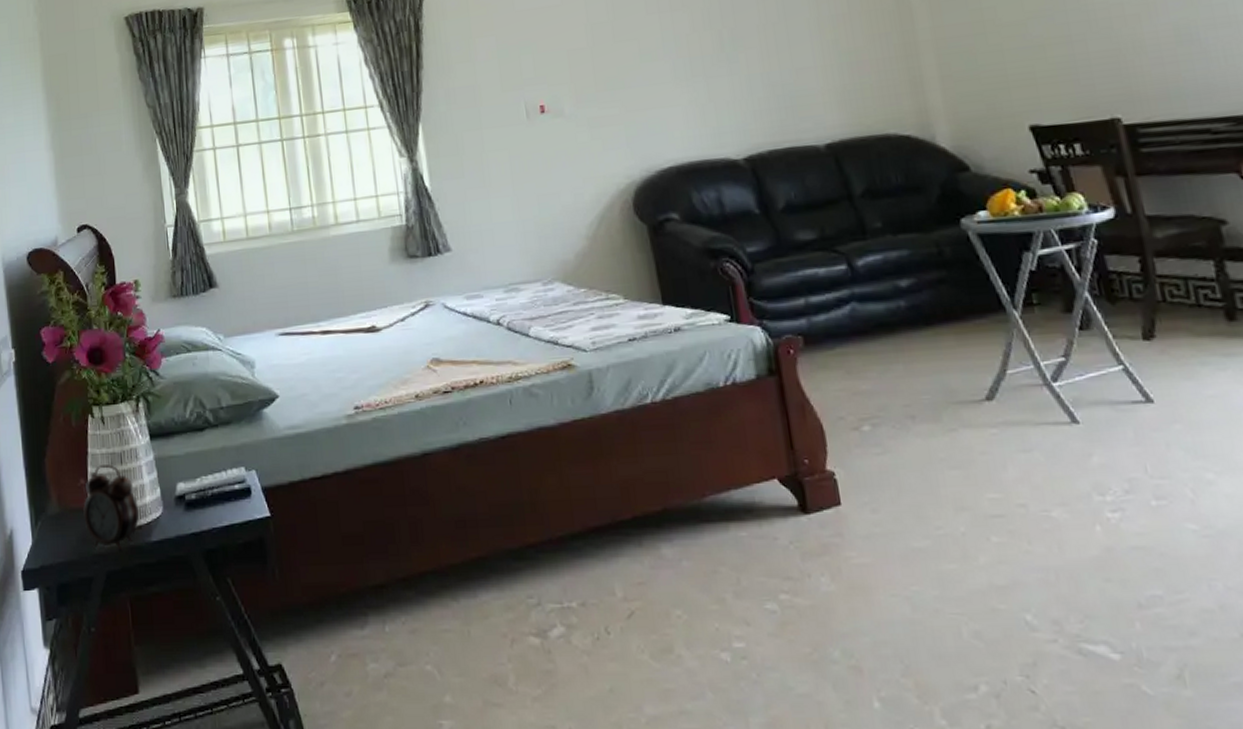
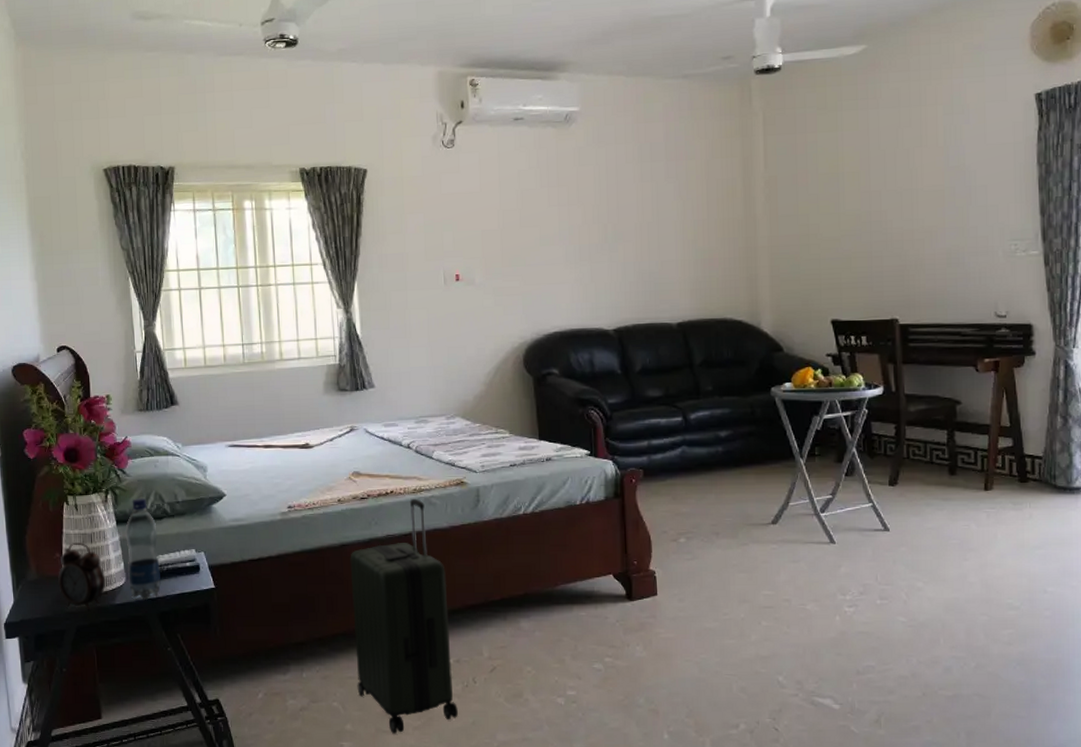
bottle: none [161,405,205,533] -> present [125,498,161,599]
suitcase: none [435,390,590,708] -> present [350,499,458,734]

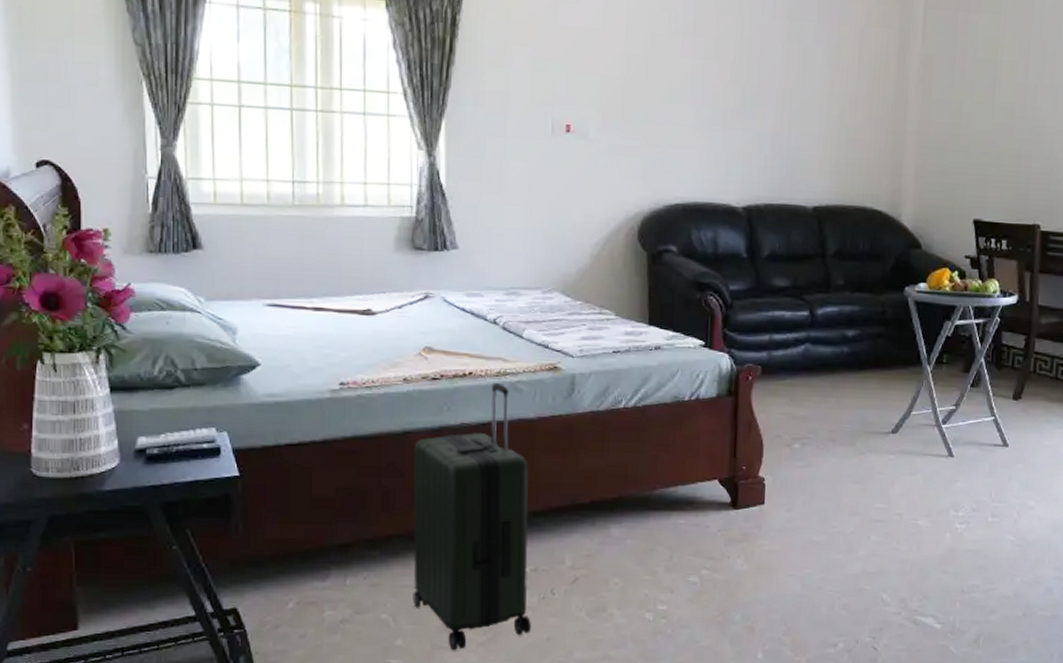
alarm clock: present [58,543,106,610] -> none [25,412,92,497]
bottle: present [125,498,161,599] -> none [122,362,167,485]

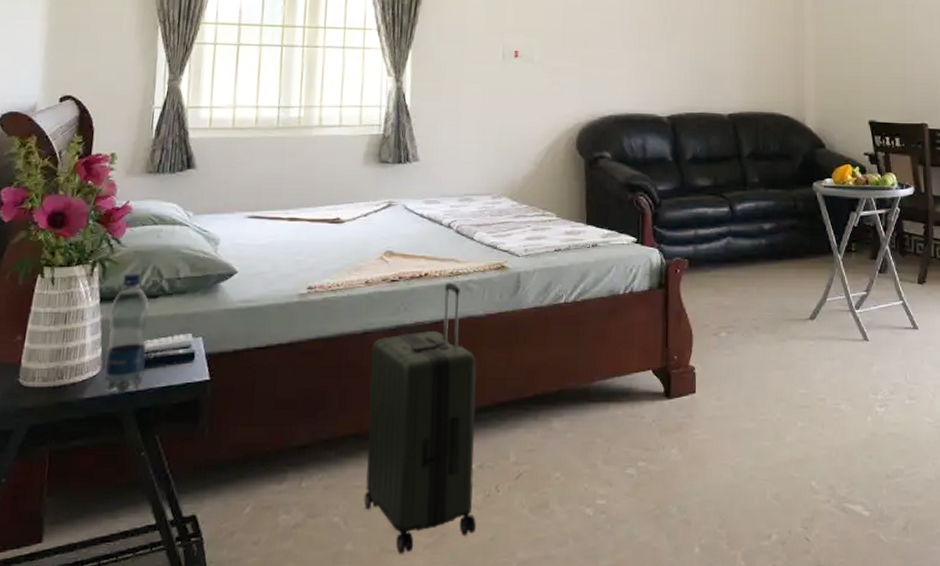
bottle: none [122,362,167,485] -> present [104,273,149,392]

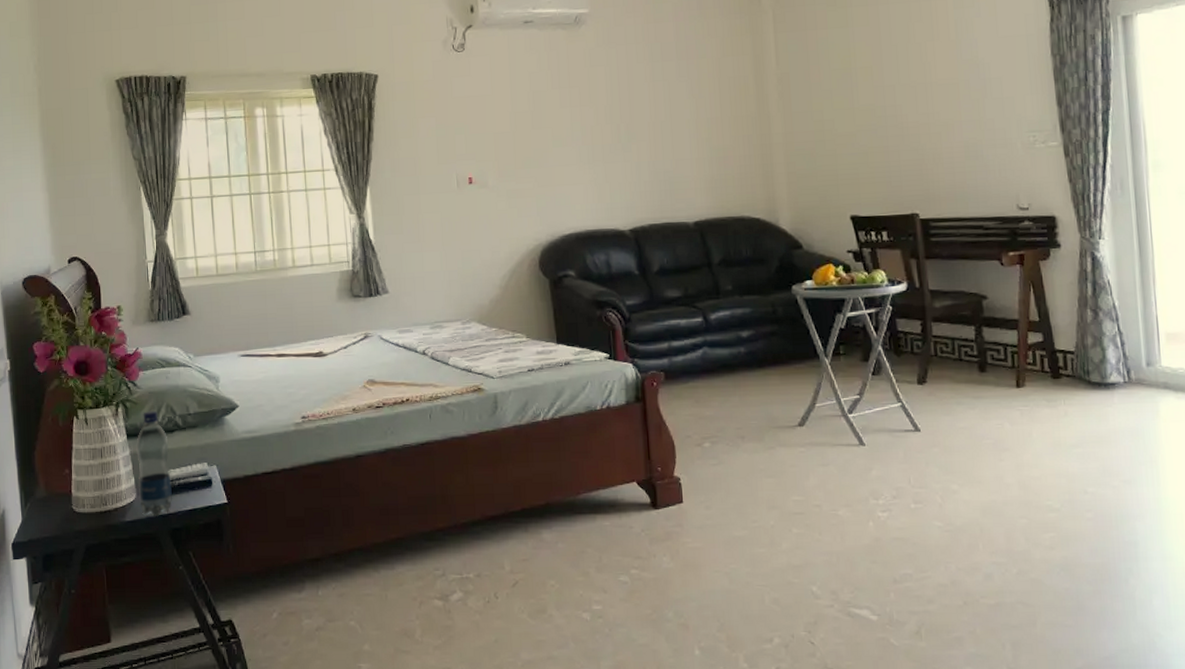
suitcase: present [363,283,477,554] -> none [366,407,480,654]

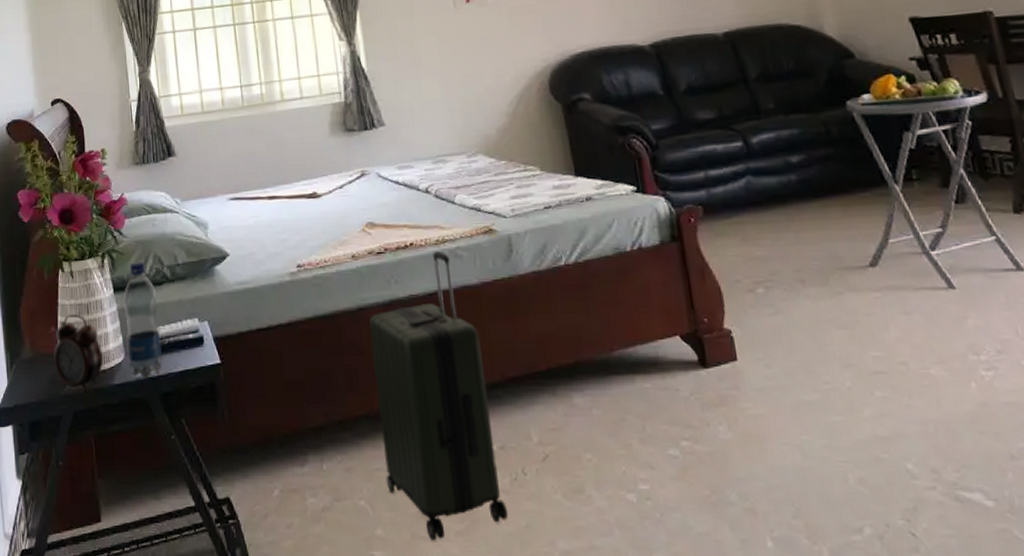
alarm clock: none [67,458,116,528] -> present [53,314,104,392]
suitcase: none [366,407,480,654] -> present [369,251,508,541]

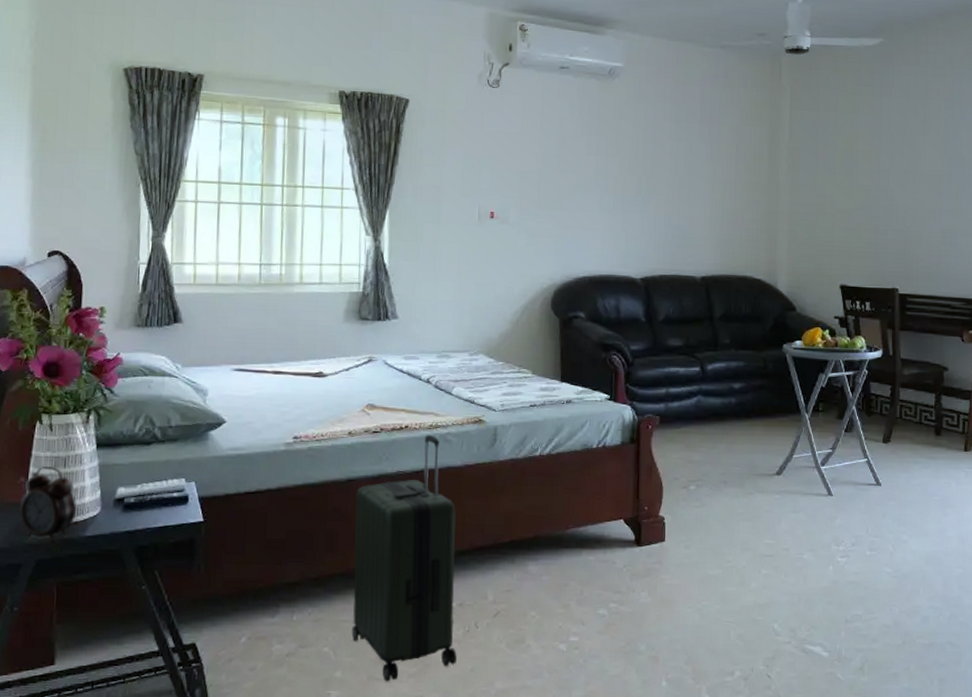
bottle: present [123,262,162,377] -> none [104,421,144,531]

